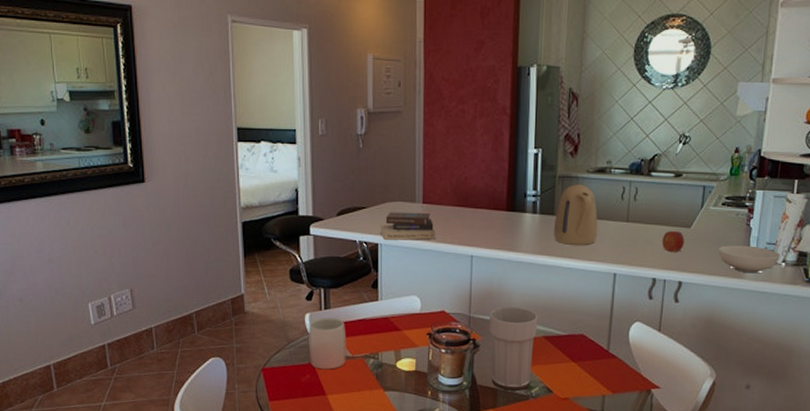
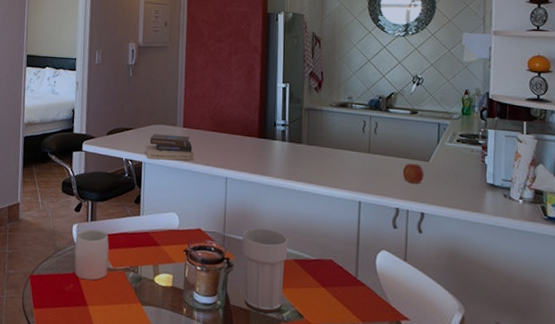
kettle: present [553,184,598,246] -> none [301,116,342,174]
bowl: present [719,245,781,274] -> none [457,180,518,209]

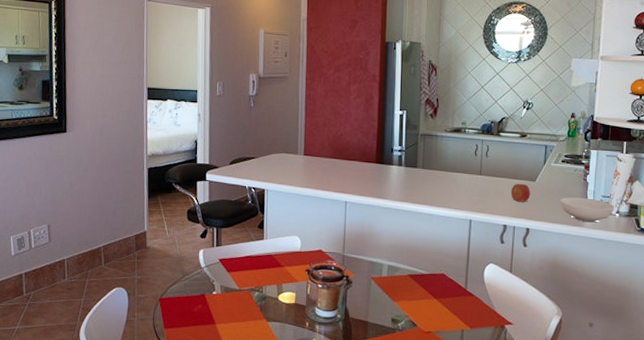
mug: present [74,229,110,281] -> none [201,254,235,301]
books: present [144,133,194,161] -> none [266,162,315,187]
cup: present [242,228,288,314] -> none [361,247,404,324]
bowl: none [457,180,518,209] -> present [560,197,615,223]

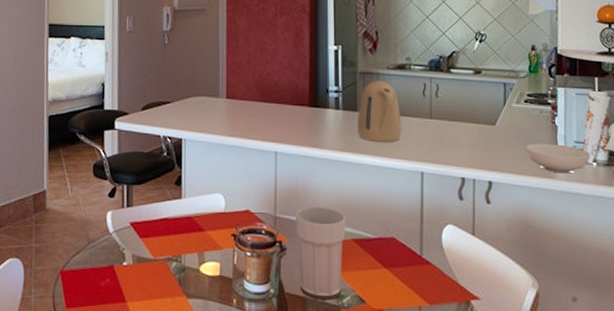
cup: none [361,247,404,324] -> present [296,206,346,300]
kettle: none [416,142,455,195] -> present [357,80,402,143]
fruit: present [510,184,531,202] -> none [467,128,491,150]

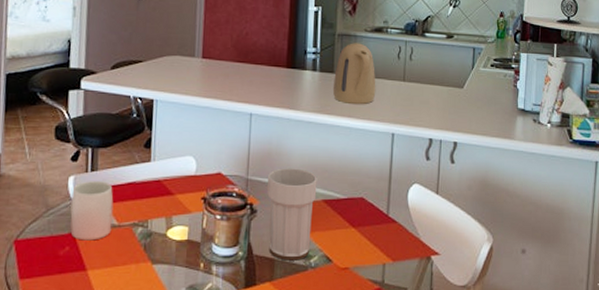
mug: none [109,216,149,274] -> present [70,181,114,241]
bowl: present [526,143,591,174] -> none [490,106,547,134]

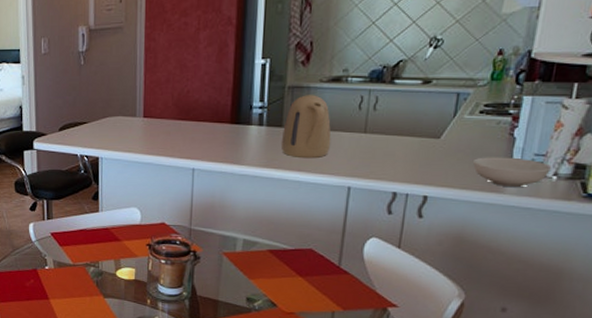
mug: present [70,181,114,241] -> none [32,227,68,276]
cup: present [267,168,317,261] -> none [210,219,263,303]
bowl: none [490,106,547,134] -> present [473,157,553,188]

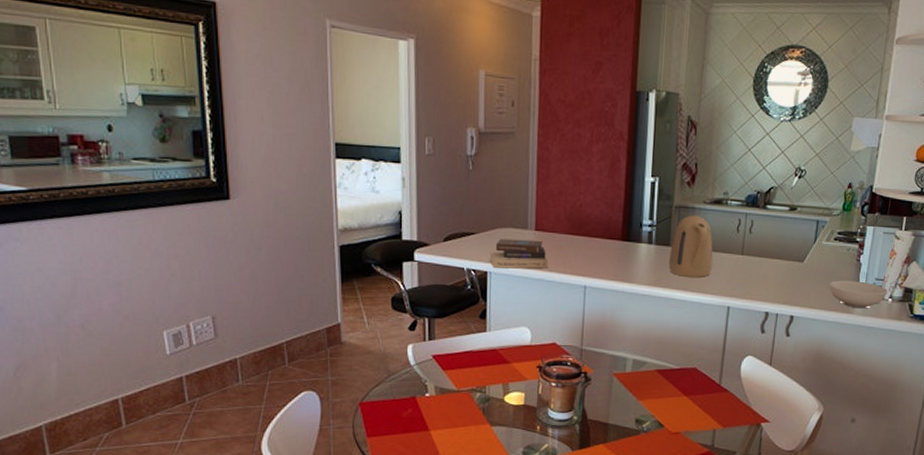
books: none [100,126,157,154] -> present [489,238,549,269]

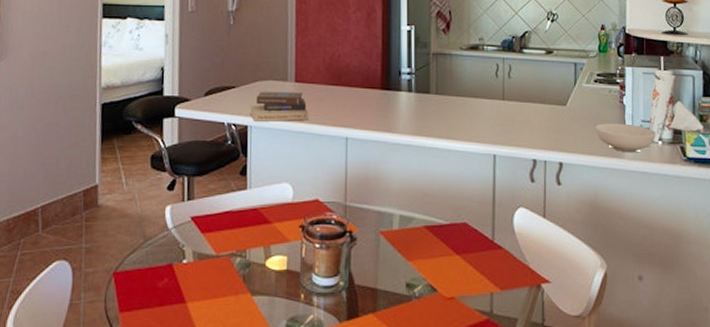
kettle: present [668,215,713,278] -> none [429,62,475,126]

